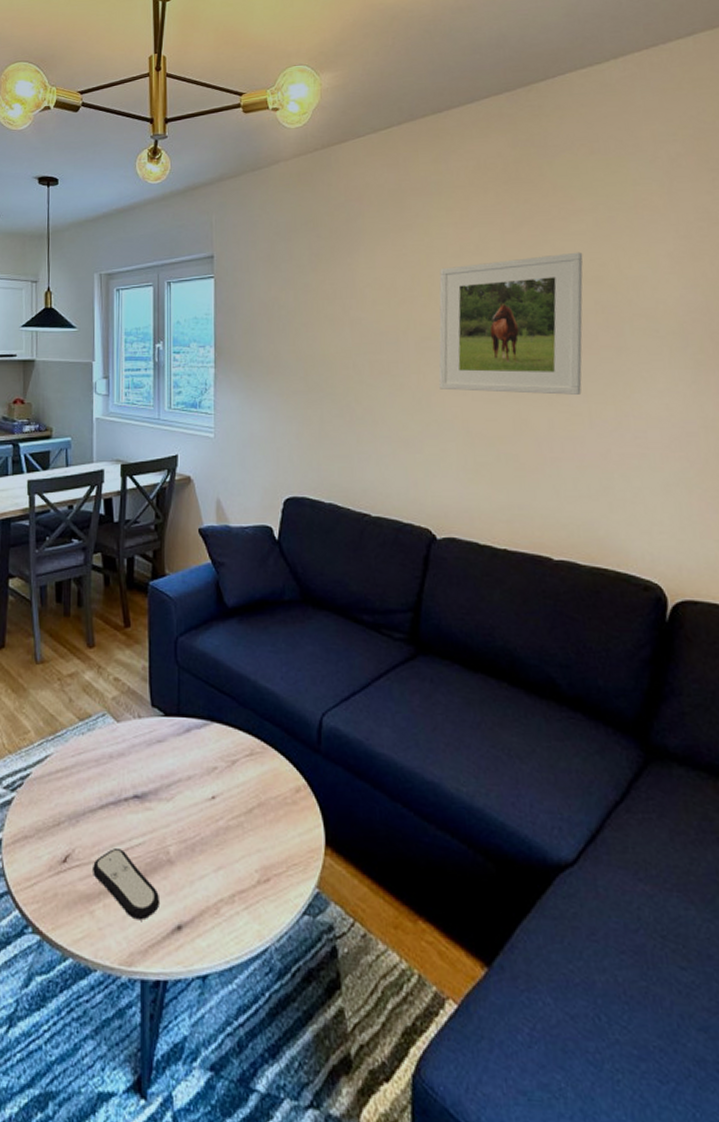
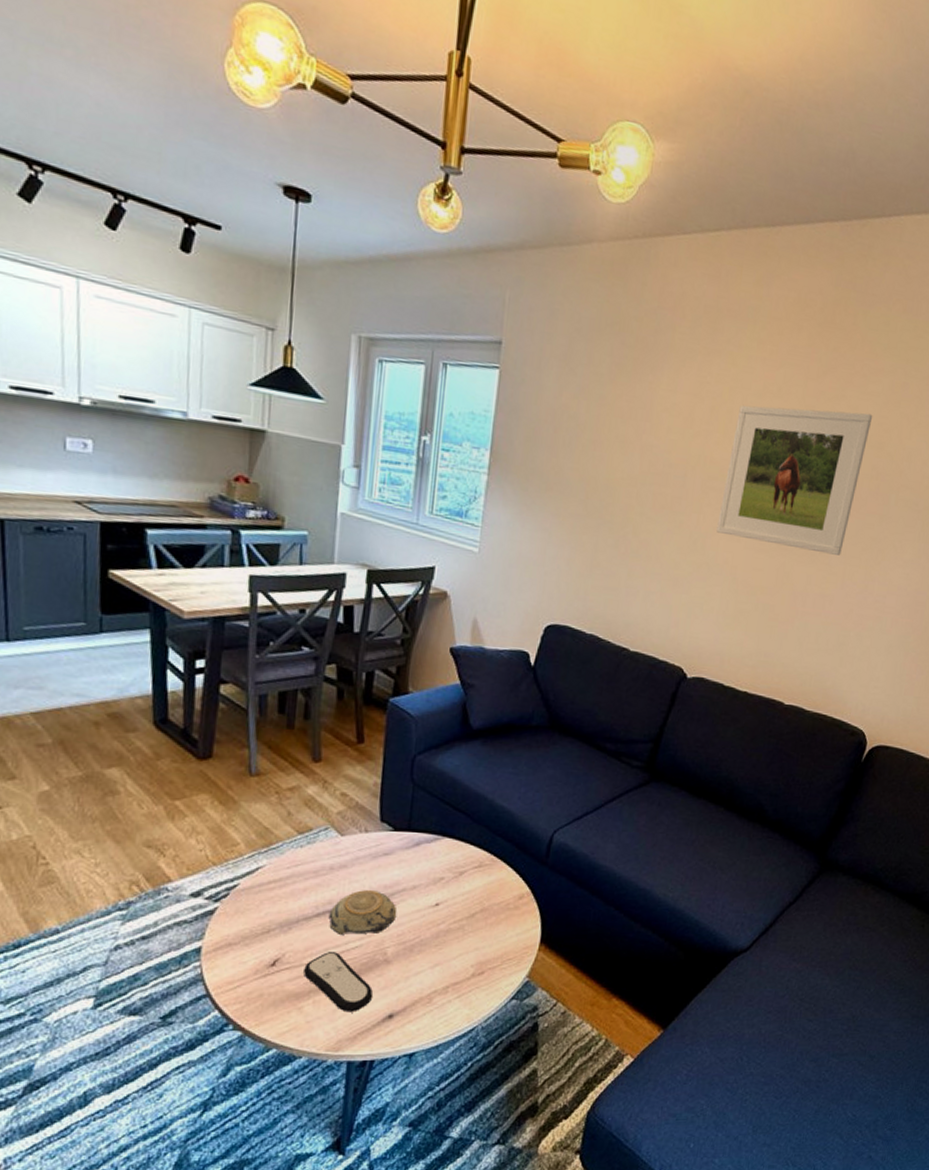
decorative bowl: none [111,780,175,829] -> present [328,890,397,934]

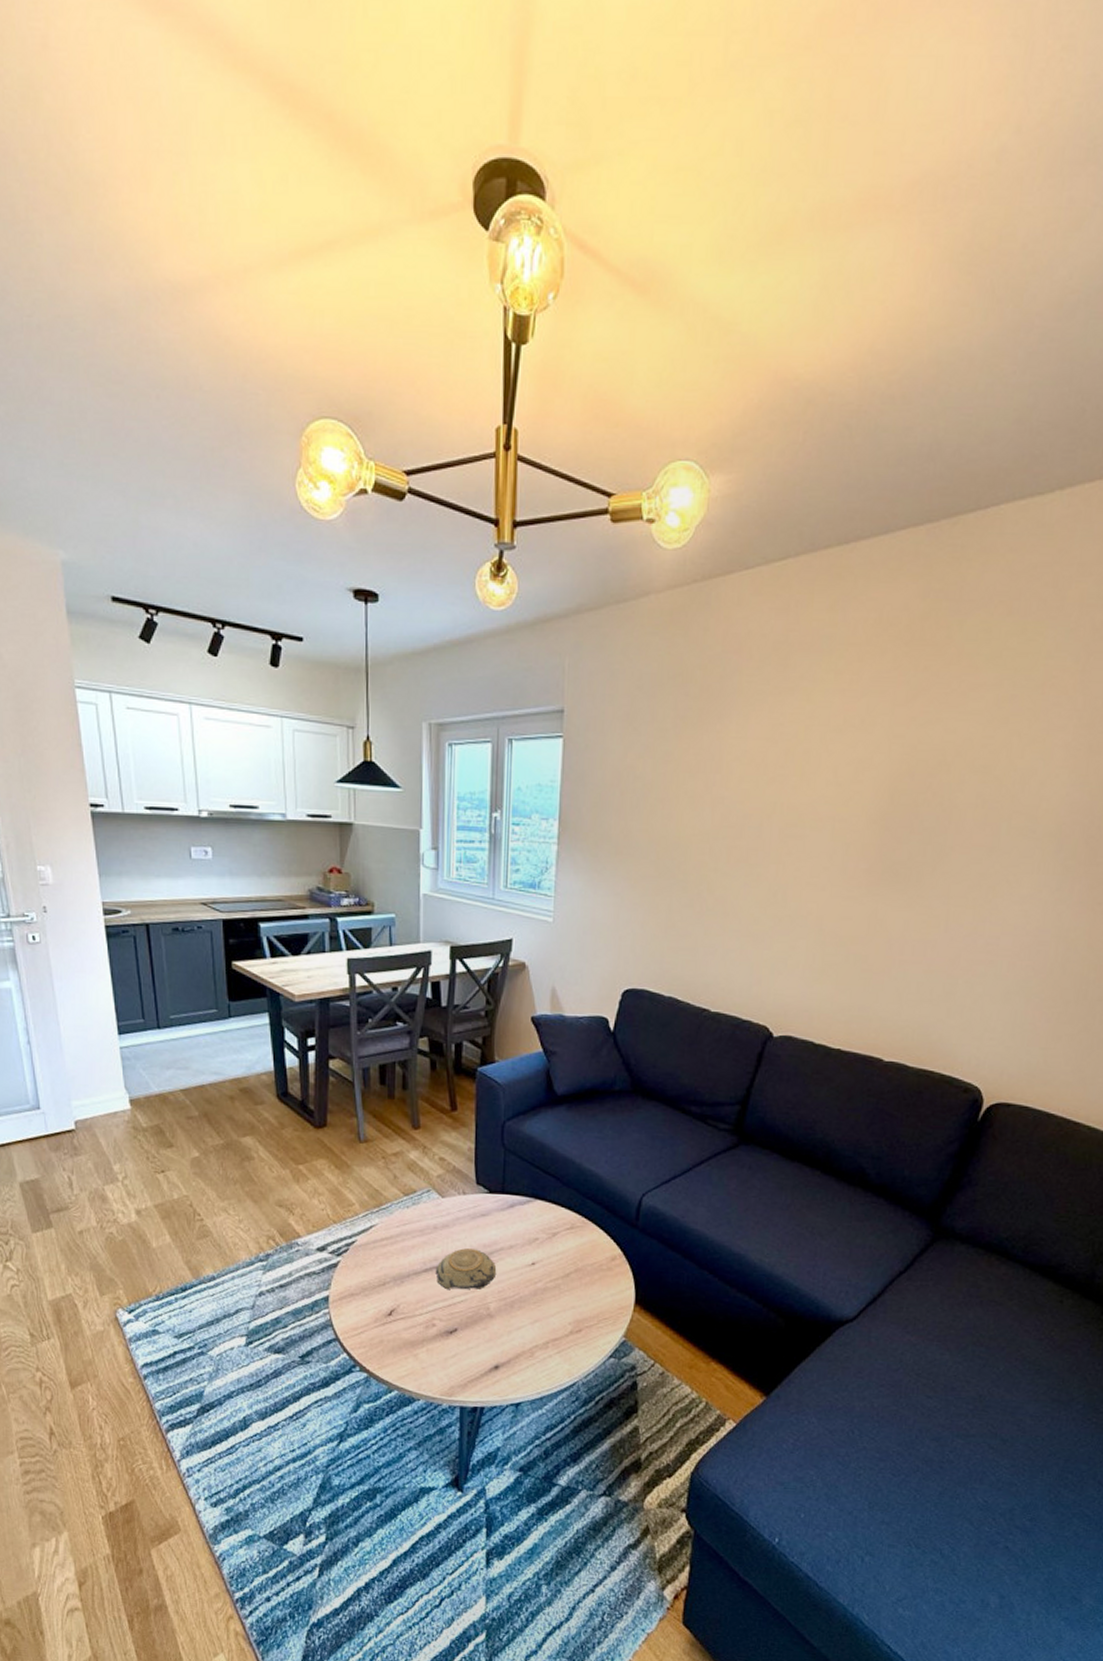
remote control: present [304,952,373,1013] -> none [417,1305,479,1362]
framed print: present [716,405,873,555] -> none [798,735,975,896]

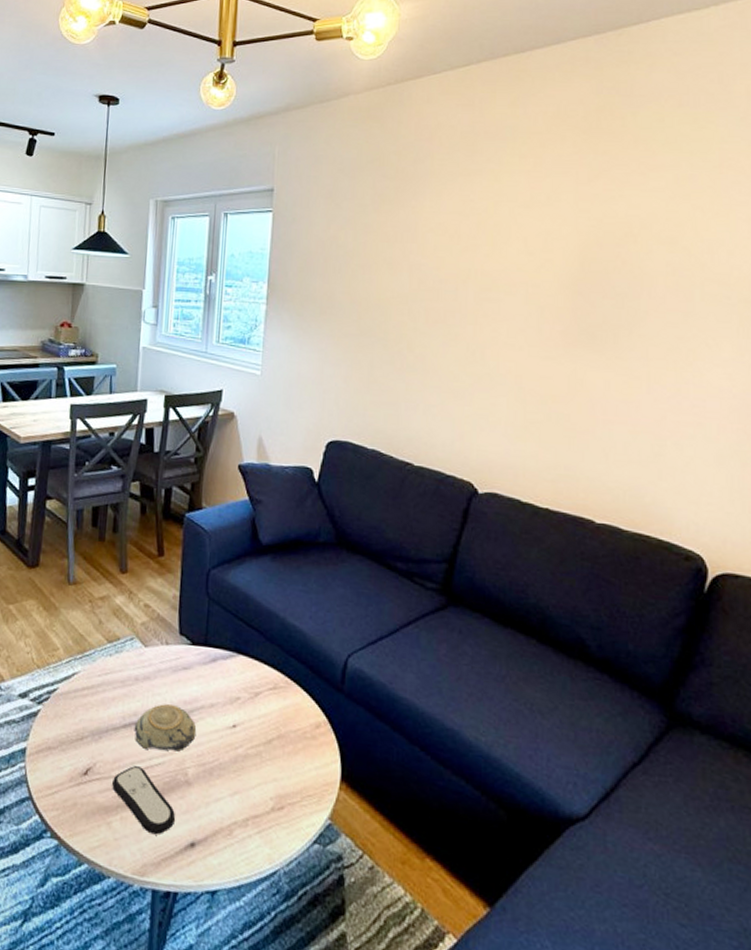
remote control: none [417,1305,479,1362] -> present [112,766,175,835]

